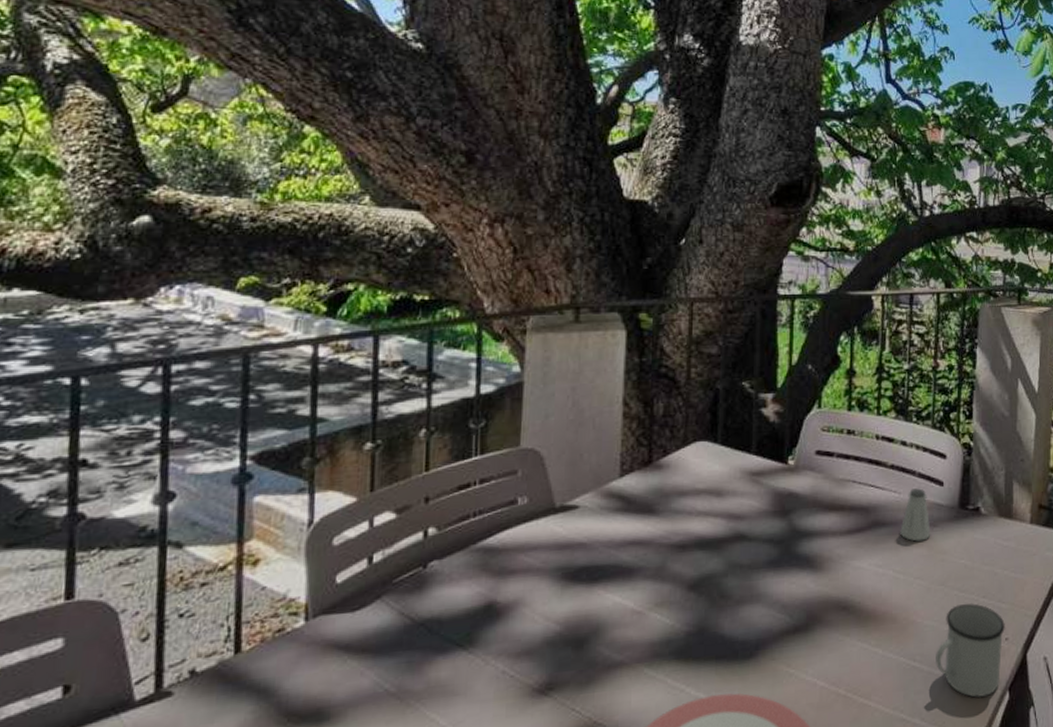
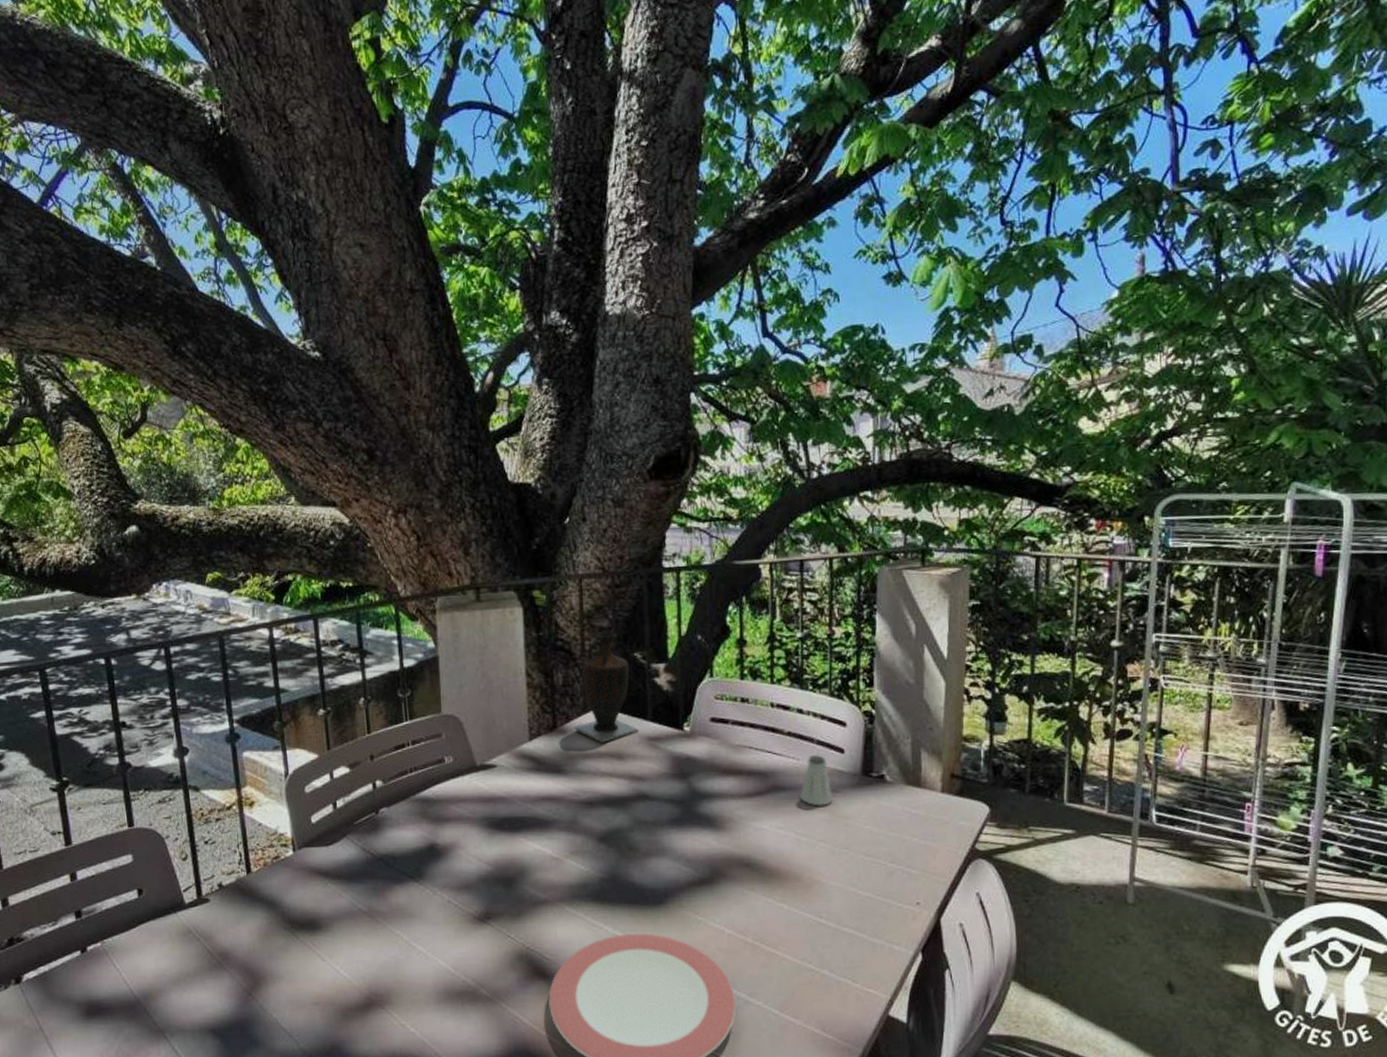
vase: none [671,359,741,479] -> present [574,632,639,743]
mug: present [934,602,1005,698] -> none [841,867,916,956]

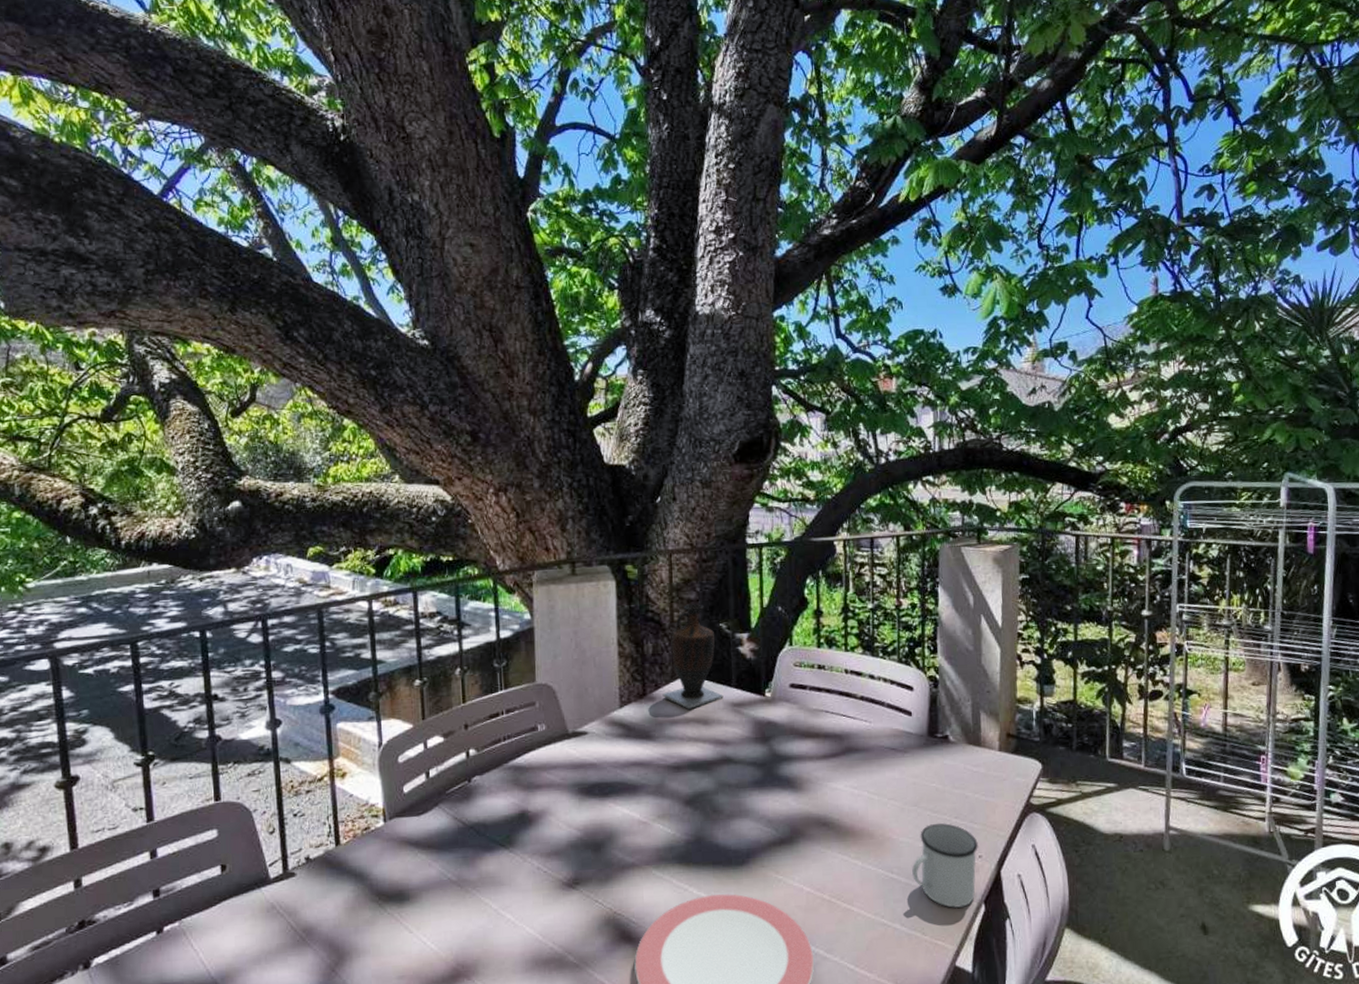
saltshaker: present [800,755,833,806] -> none [872,718,902,766]
mug: none [841,867,916,956] -> present [911,822,978,908]

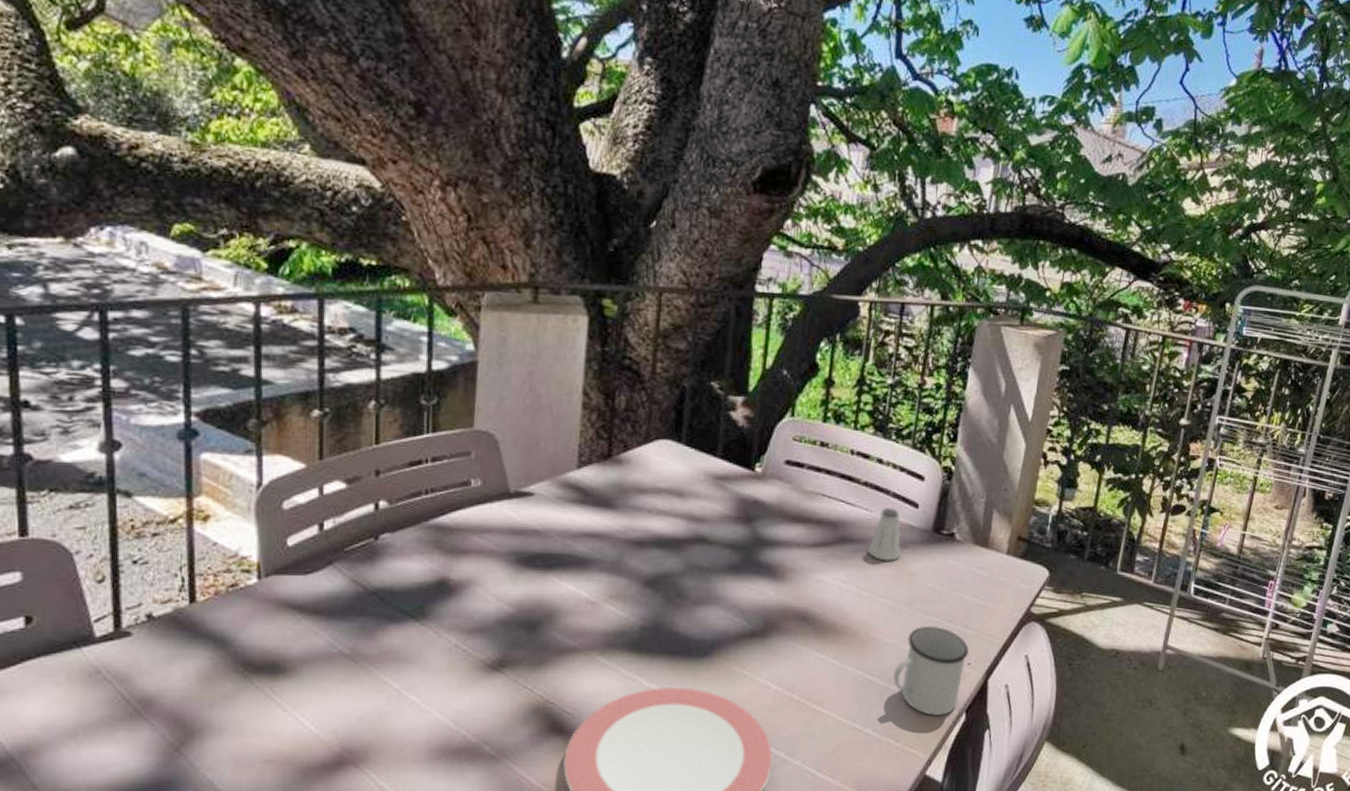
vase: present [662,604,724,709] -> none [632,355,706,478]
saltshaker: none [872,718,902,766] -> present [868,508,901,561]

